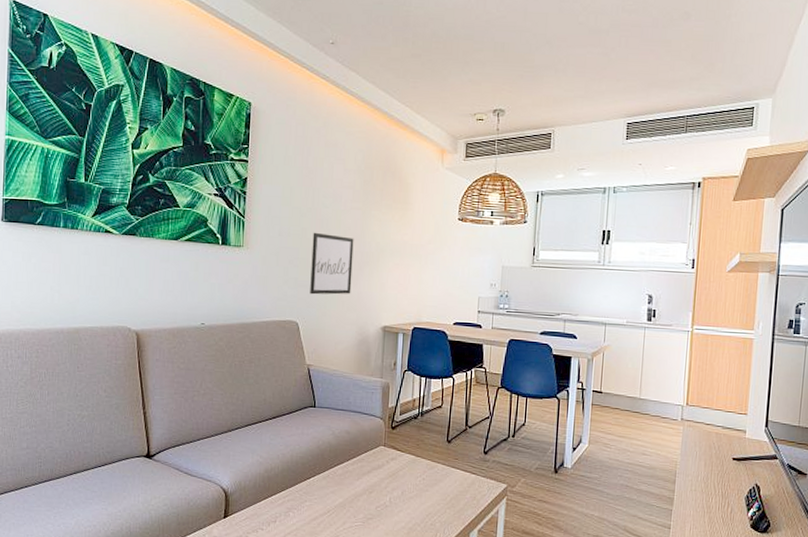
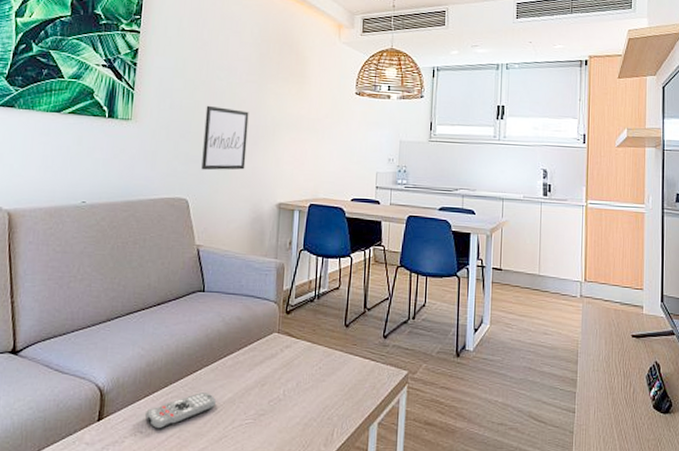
remote control: none [265,497,328,528] -> present [145,392,216,429]

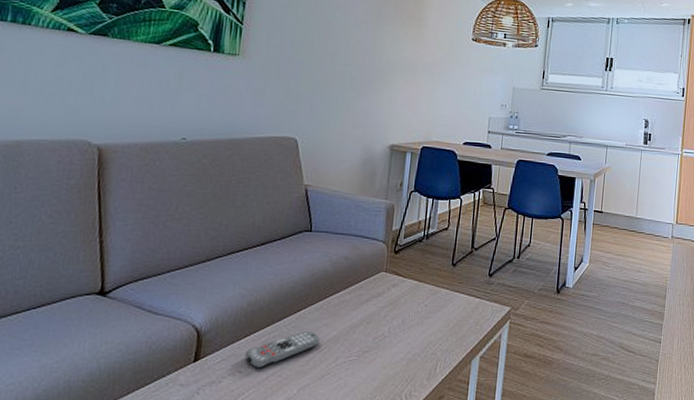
wall art: present [201,105,249,171] -> none [312,44,364,111]

